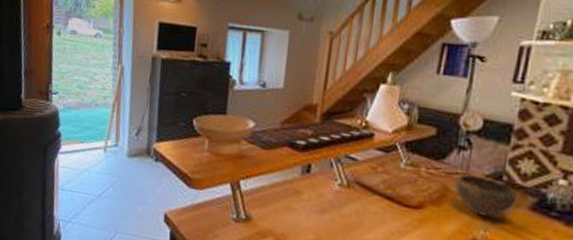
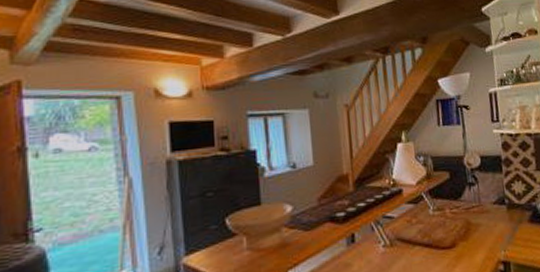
bowl: present [454,174,518,217] -> none [473,204,519,239]

